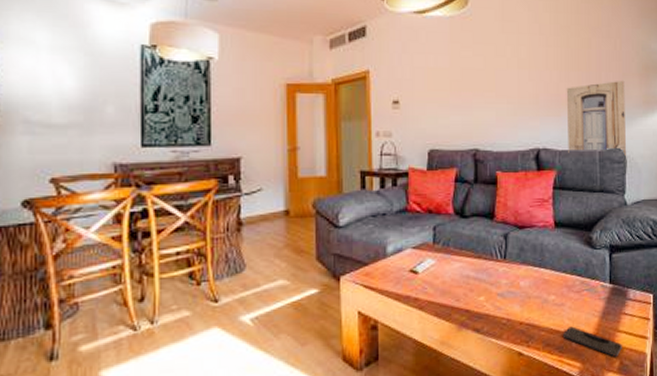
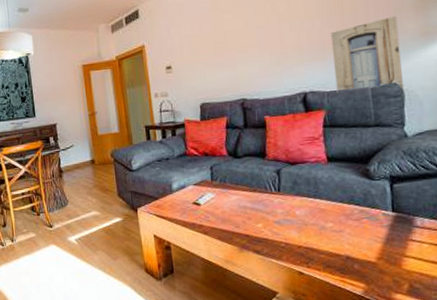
smartphone: present [563,326,622,357] -> none [344,251,411,280]

